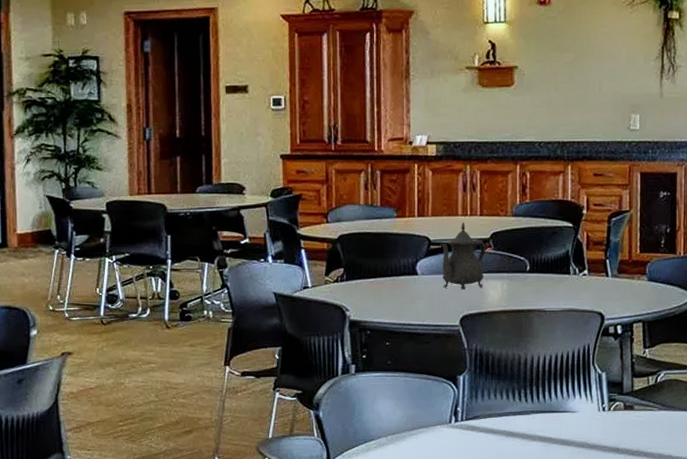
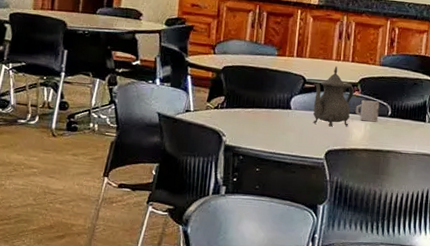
cup: none [489,257,516,280] -> present [355,100,380,122]

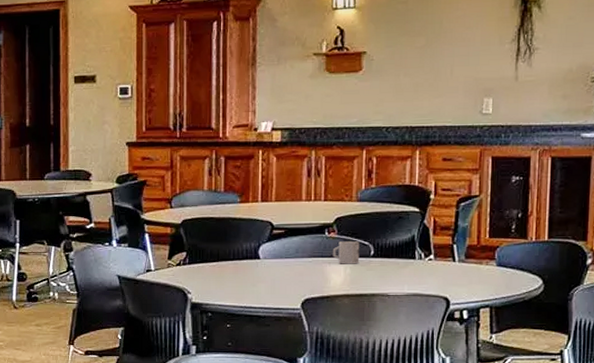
teapot: present [313,65,354,127] -> none [283,206,329,274]

